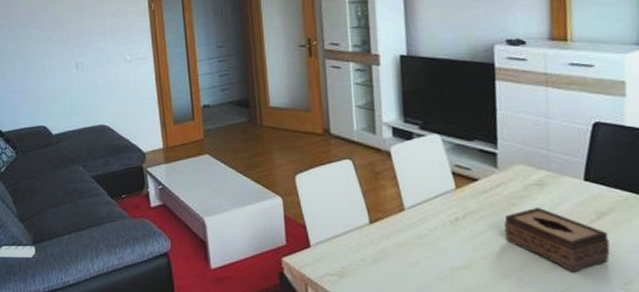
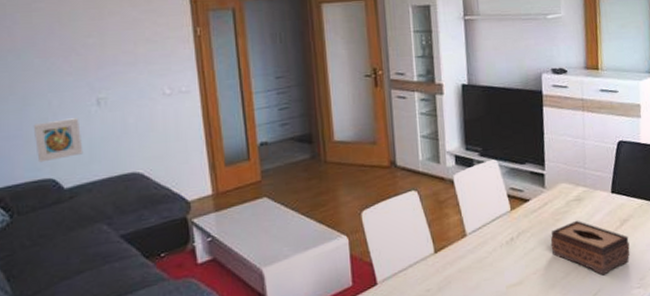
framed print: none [32,78,66,113] -> present [33,118,84,163]

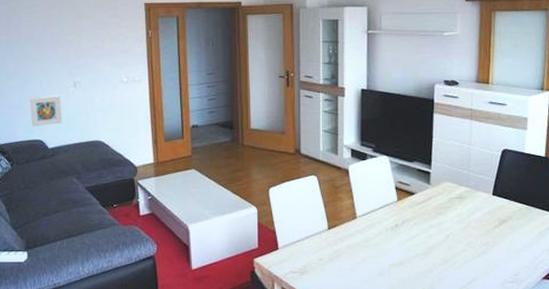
tissue box: present [550,220,630,275] -> none [431,215,507,267]

